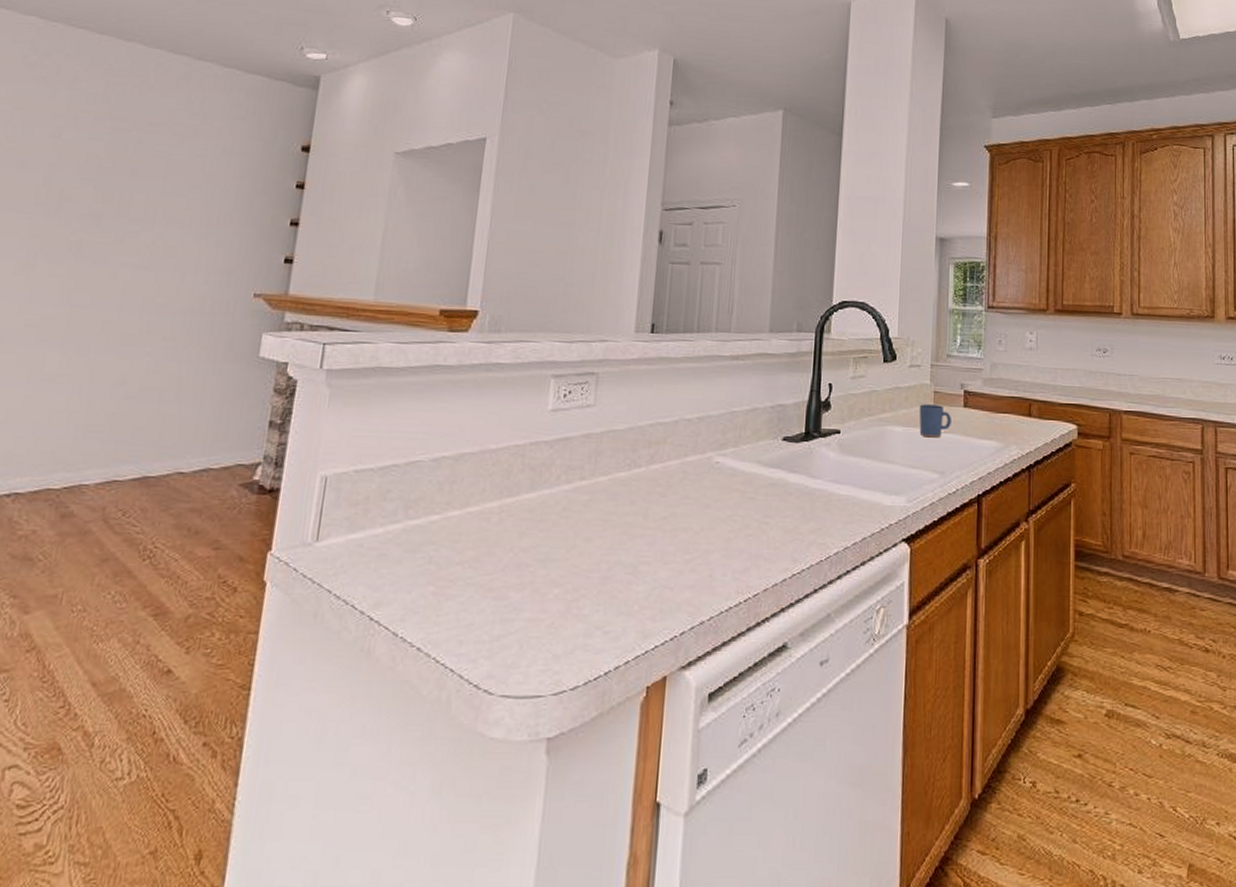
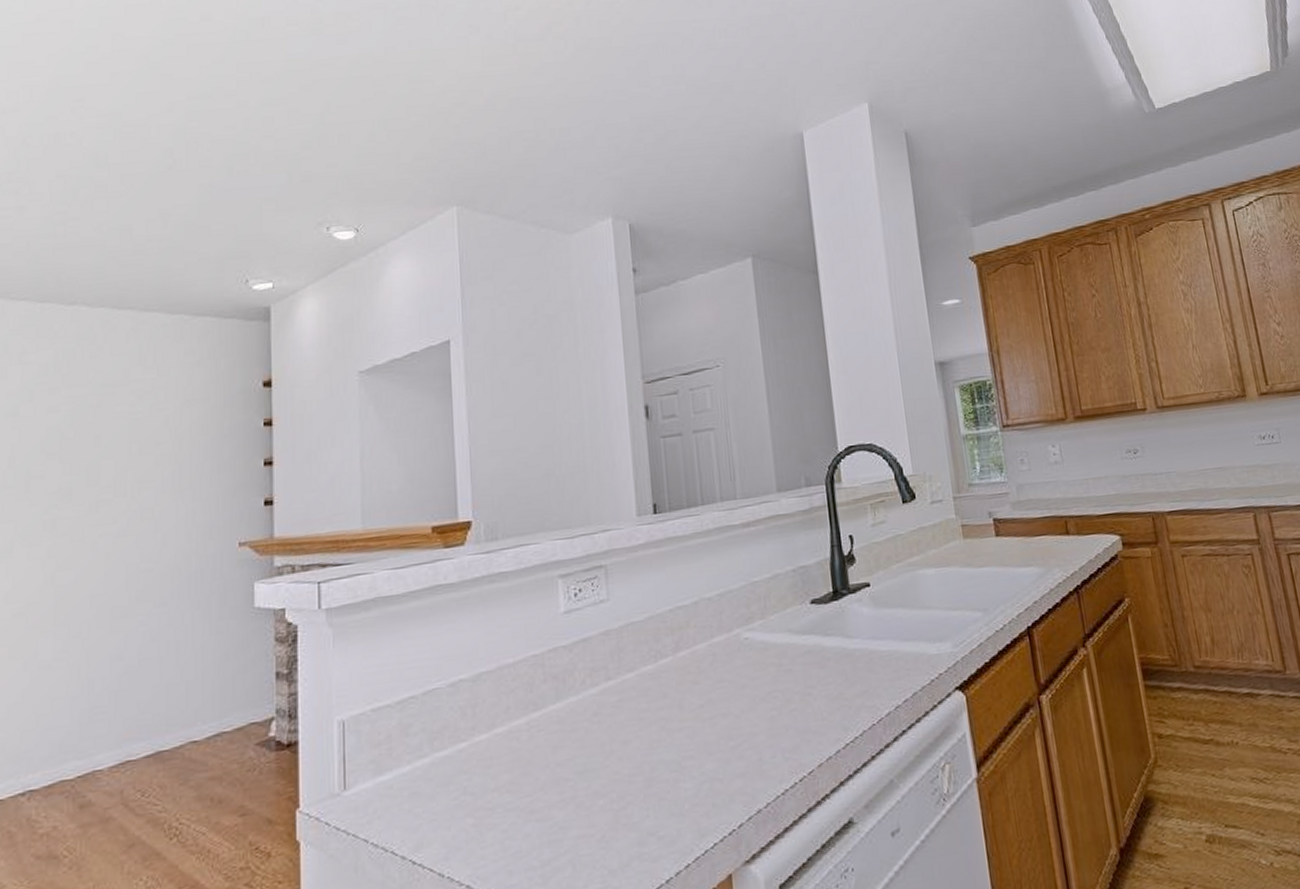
mug: present [919,404,951,438] -> none [948,538,986,575]

